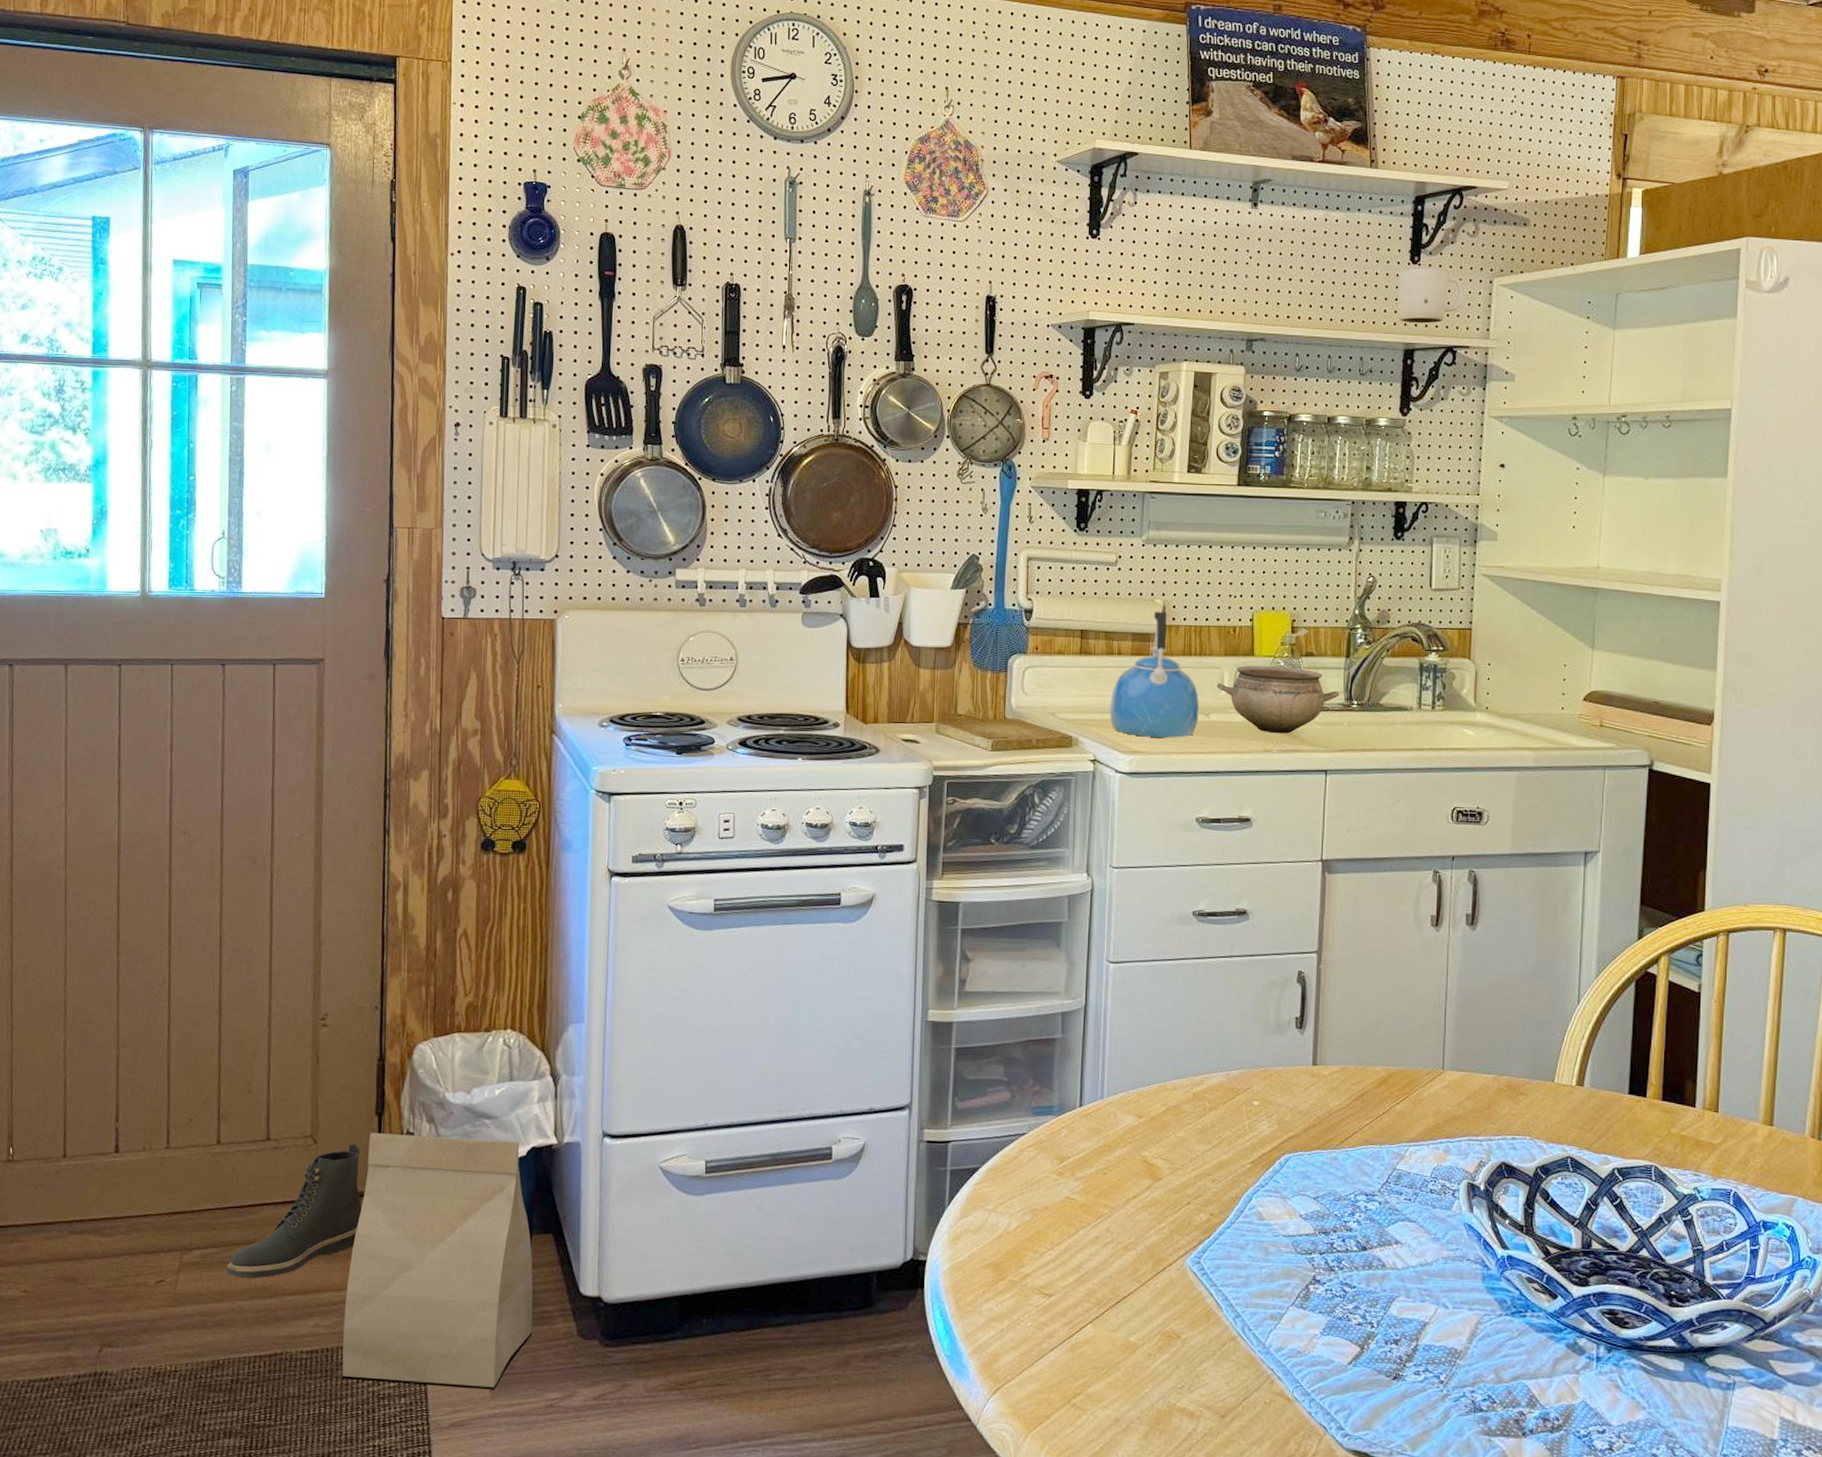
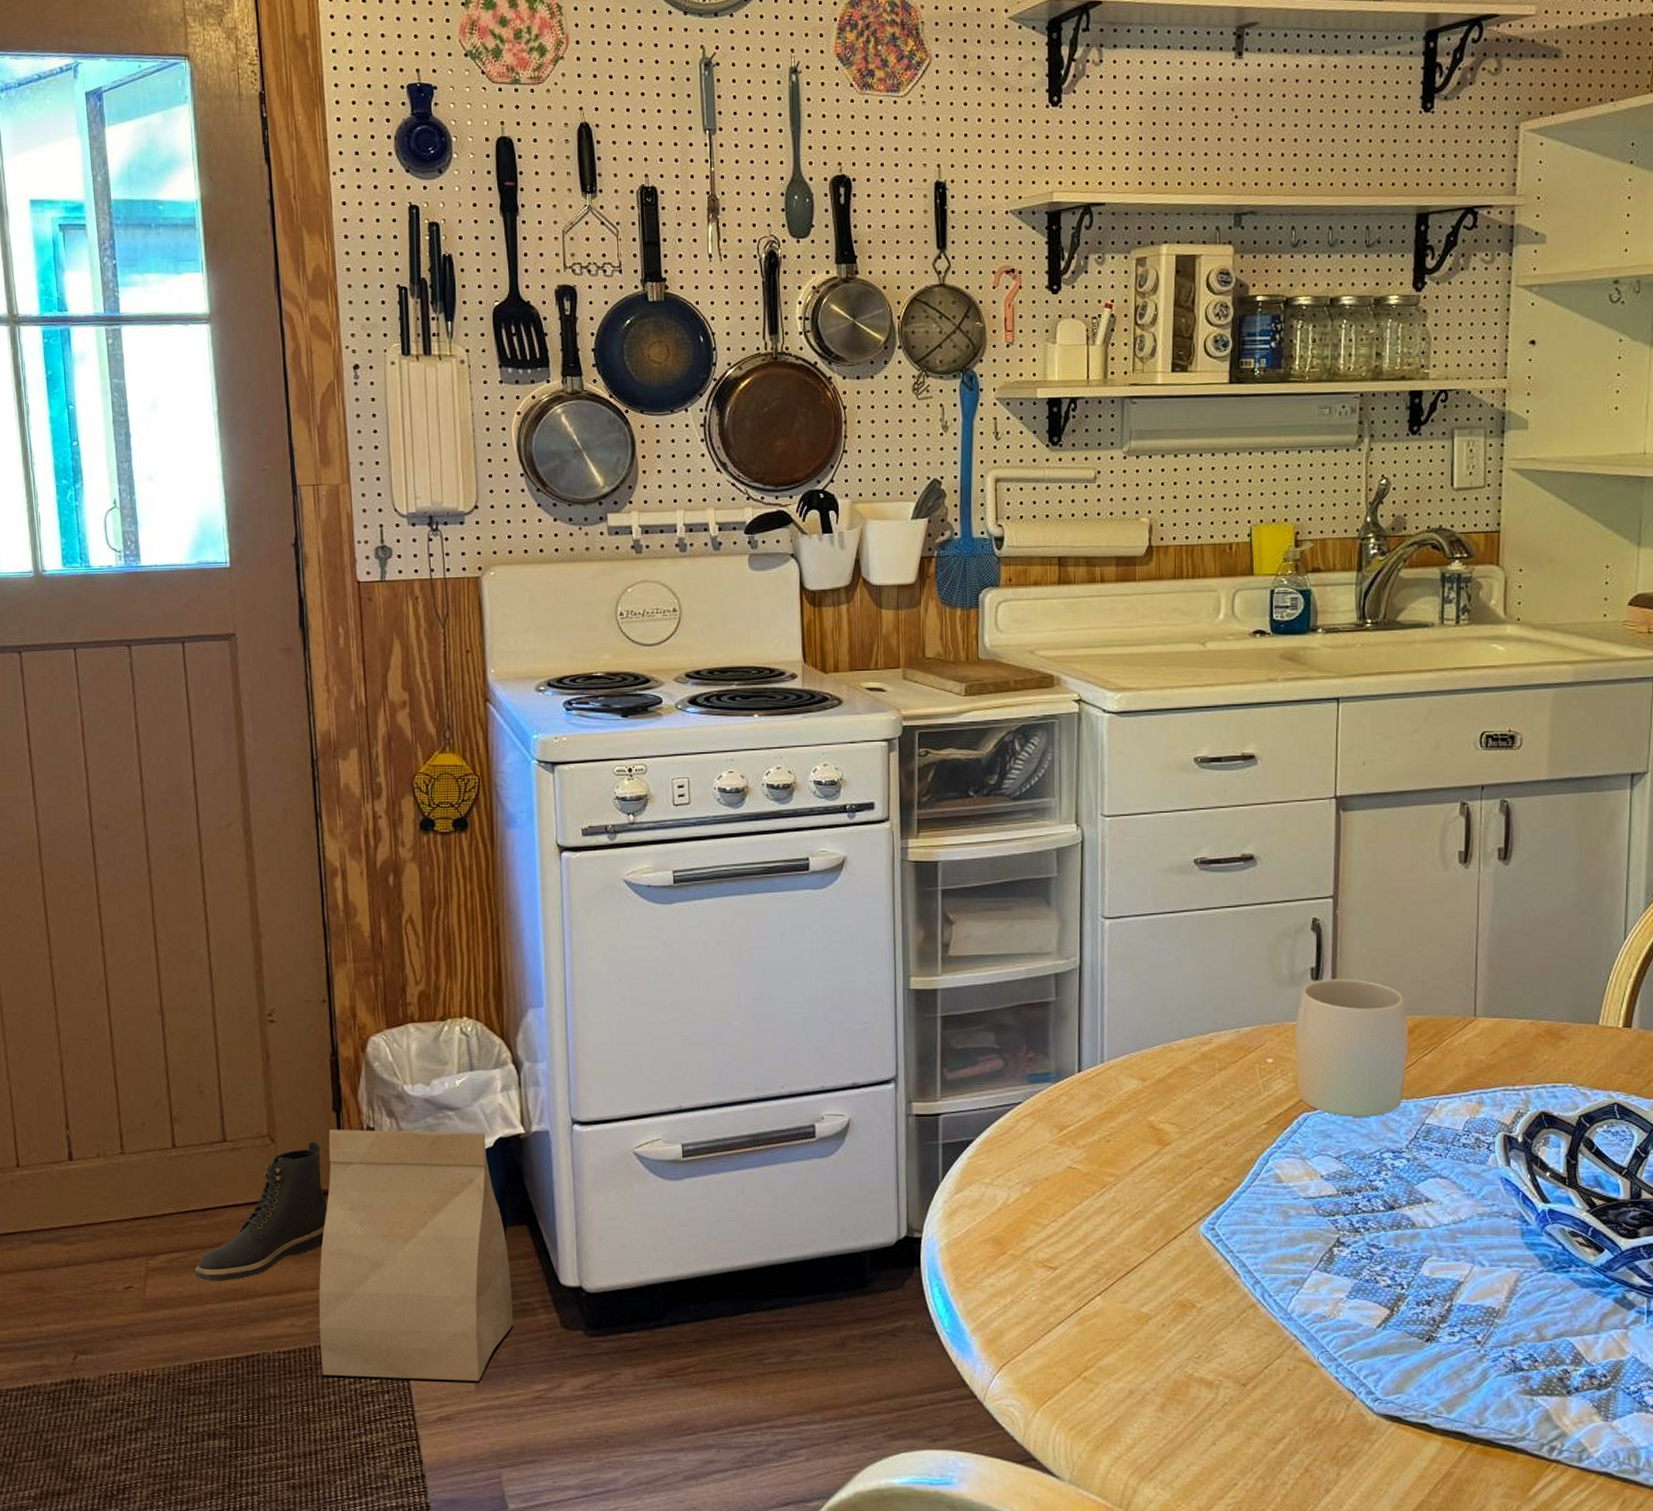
kettle: present [1109,611,1200,738] -> none [1094,531,1195,672]
cooking pot: present [1216,665,1339,734] -> none [1212,585,1351,660]
mug: none [1279,1028,1383,1161] -> present [1295,979,1409,1117]
mug: present [1397,268,1464,324] -> none [1408,115,1486,183]

